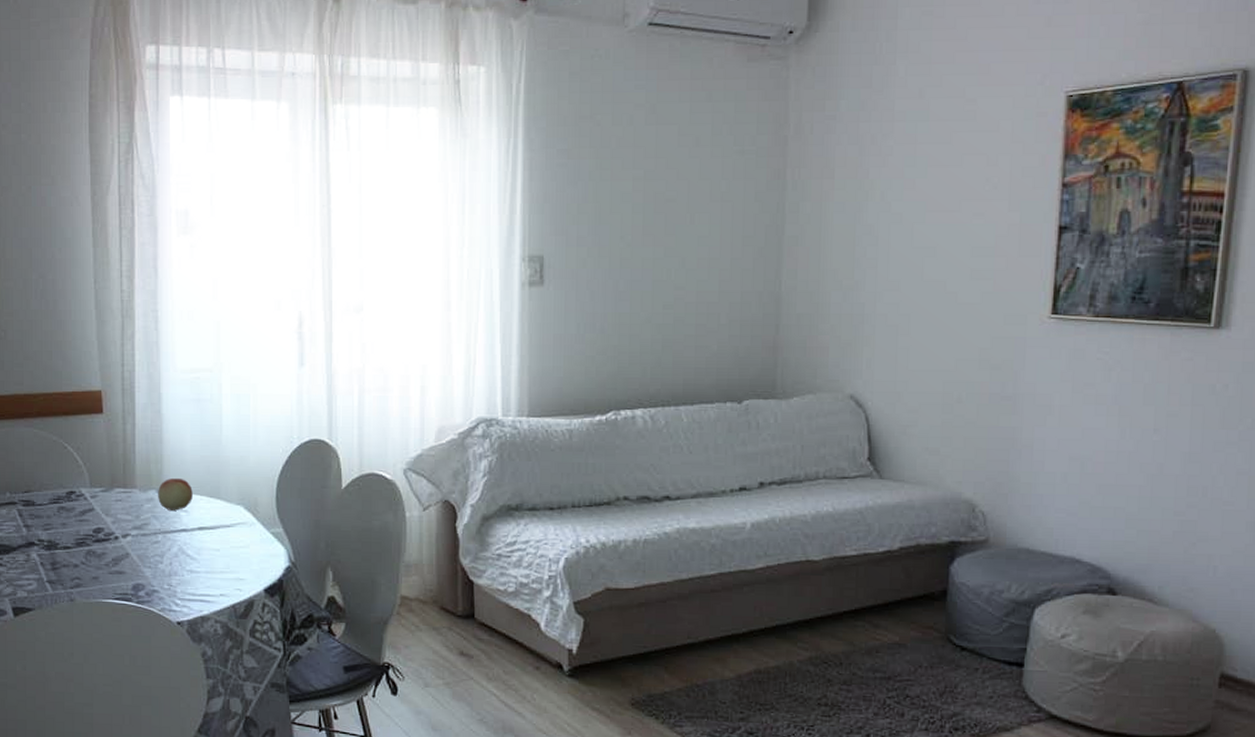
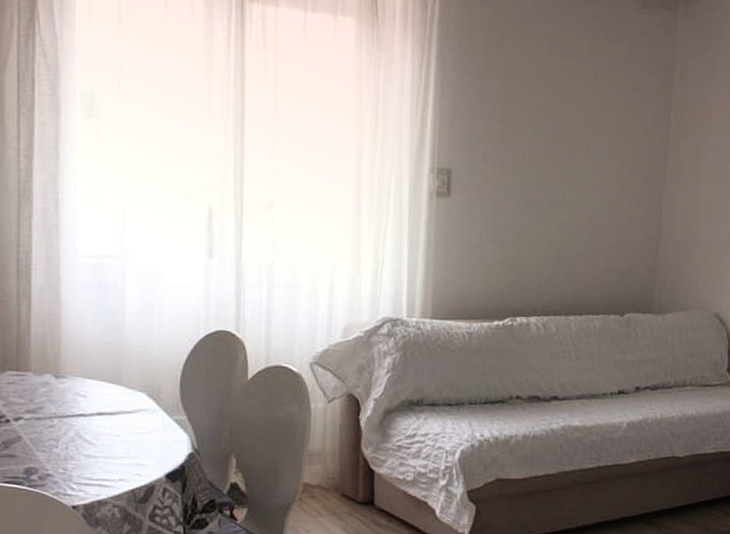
fruit: present [158,479,193,511] -> none [54,363,92,395]

